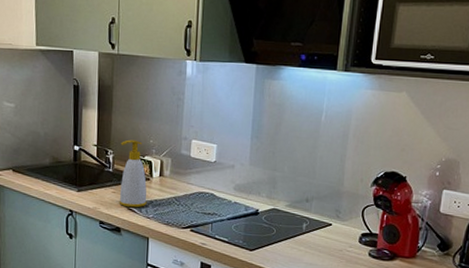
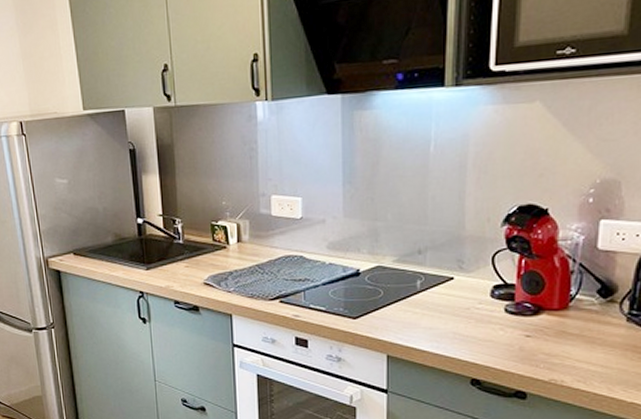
soap bottle: present [119,139,147,208] -> none [188,203,226,282]

